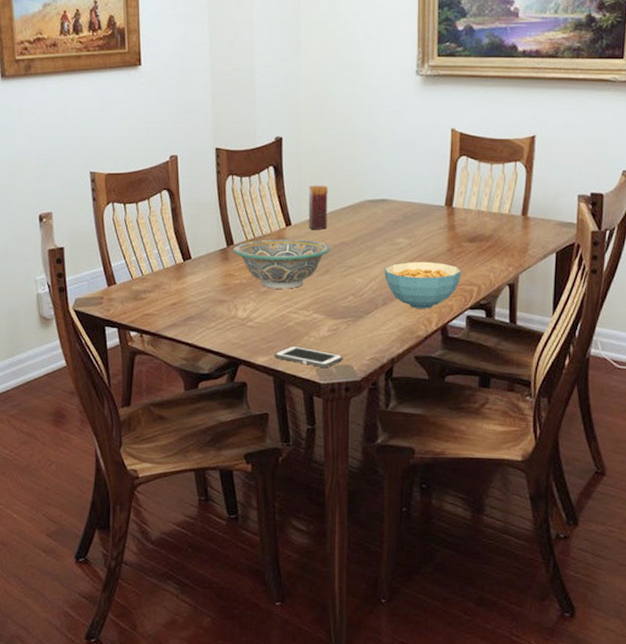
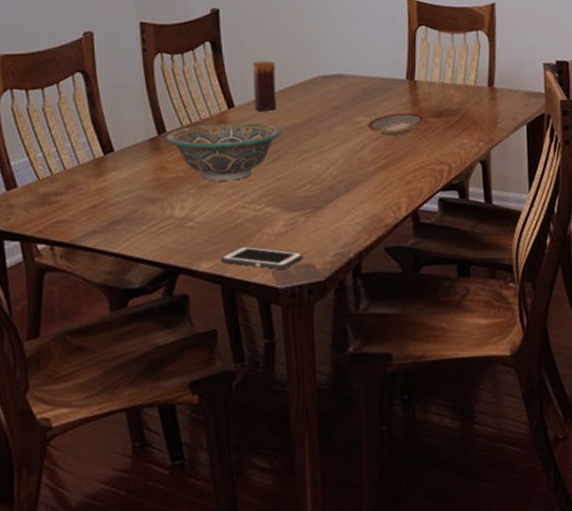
cereal bowl: present [384,262,461,309] -> none [344,141,429,194]
plate: none [407,236,459,257] -> present [368,113,424,136]

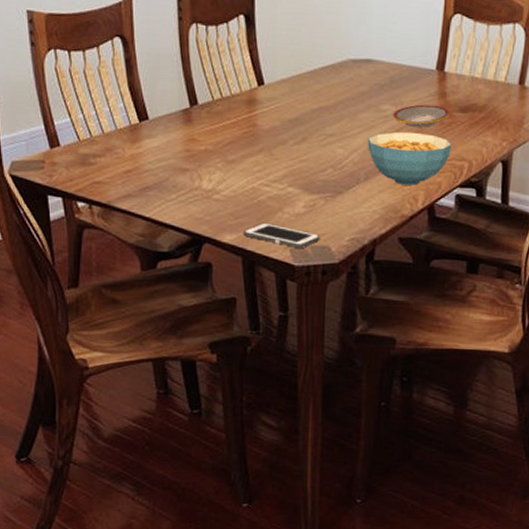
bowl: present [166,122,282,181] -> none [198,99,309,158]
candle: present [253,60,276,111] -> none [283,38,306,91]
cereal bowl: none [344,141,429,194] -> present [367,132,451,186]

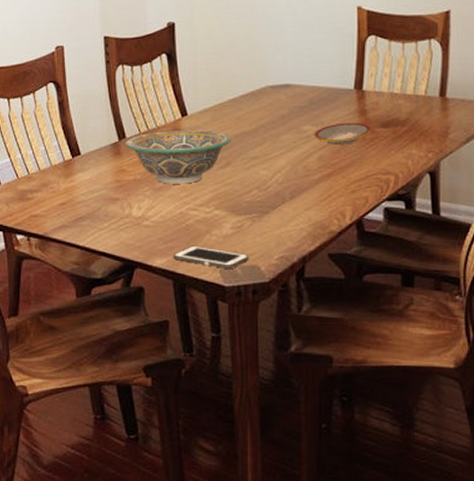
bowl: none [198,99,309,158] -> present [126,129,231,184]
cereal bowl: present [367,132,451,186] -> none [290,151,376,201]

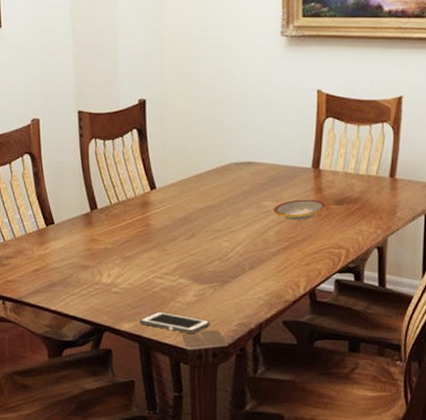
bowl: present [126,129,231,184] -> none [97,202,197,254]

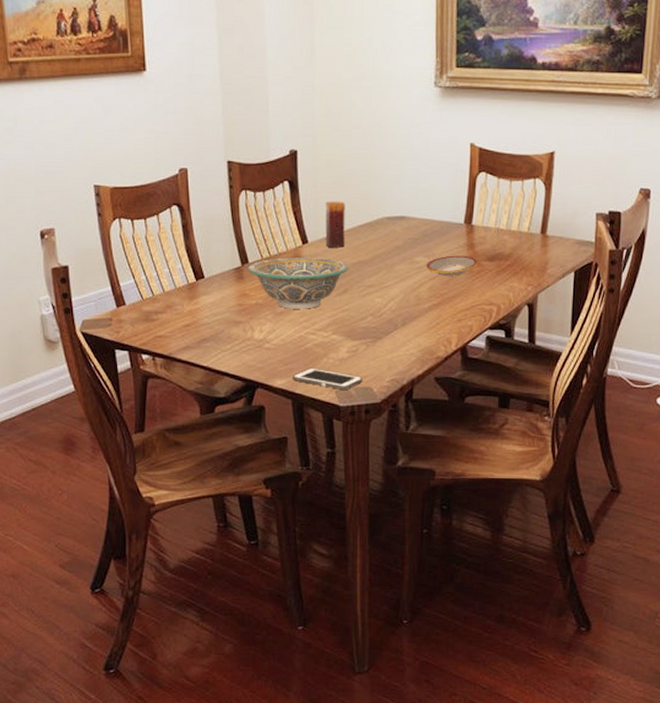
bowl: none [97,202,197,254] -> present [248,257,349,309]
candle: none [173,147,193,193] -> present [325,200,345,248]

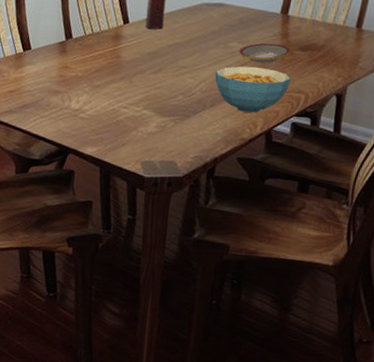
bowl: present [248,257,349,309] -> none [71,35,165,85]
cell phone: present [292,367,363,390] -> none [102,139,168,162]
cereal bowl: none [403,281,481,329] -> present [215,66,291,113]

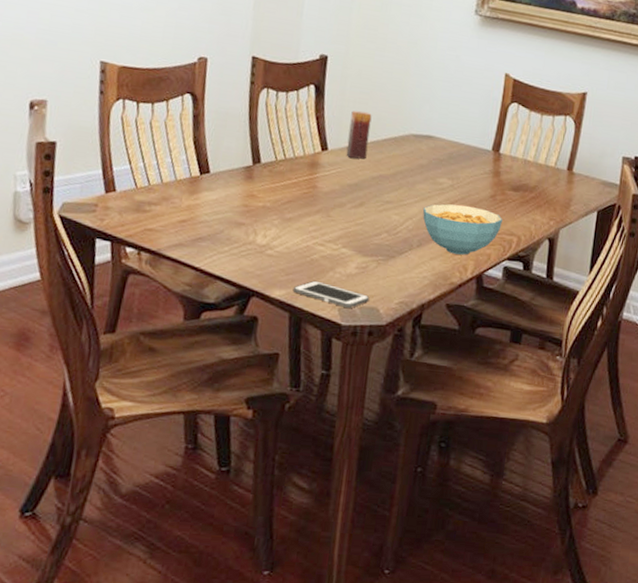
cell phone: none [102,139,168,162] -> present [293,280,370,308]
plate: present [239,43,291,63] -> none [449,180,502,202]

